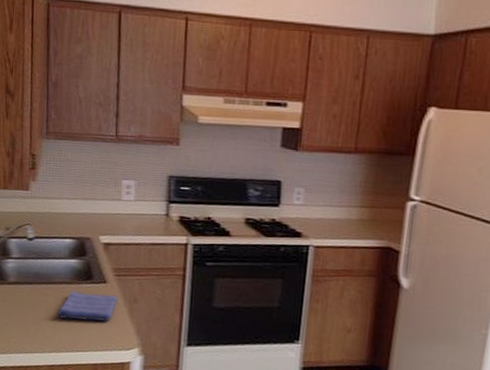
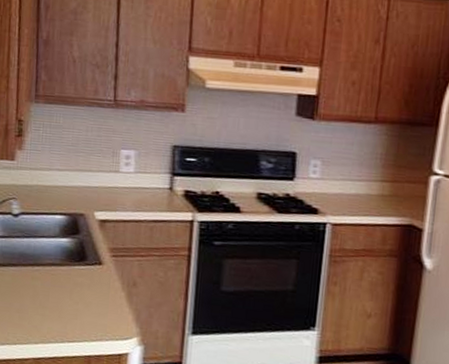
dish towel: present [56,290,118,322] -> none [44,273,115,309]

